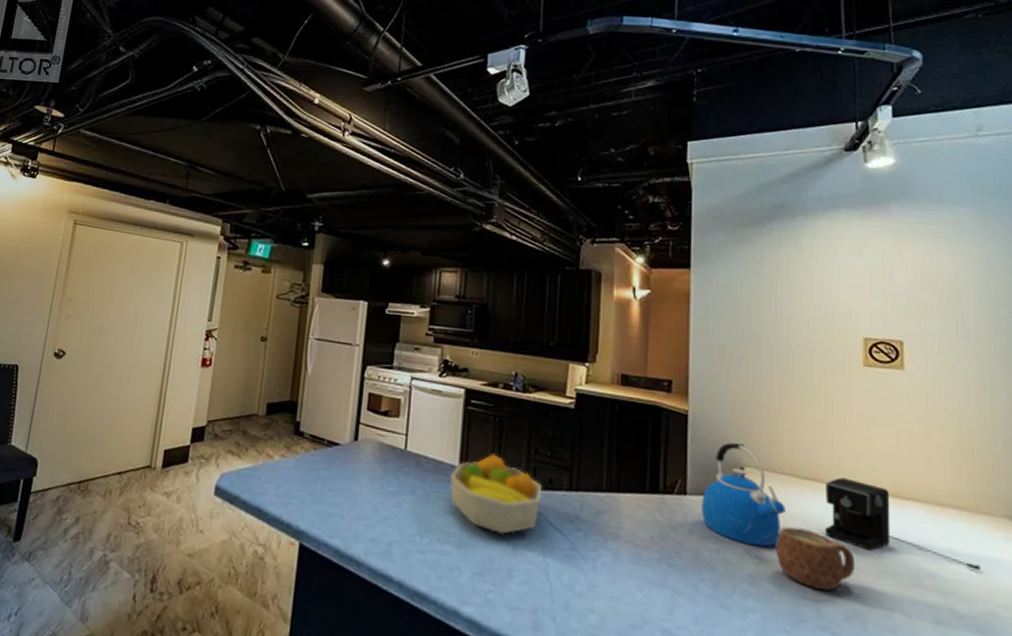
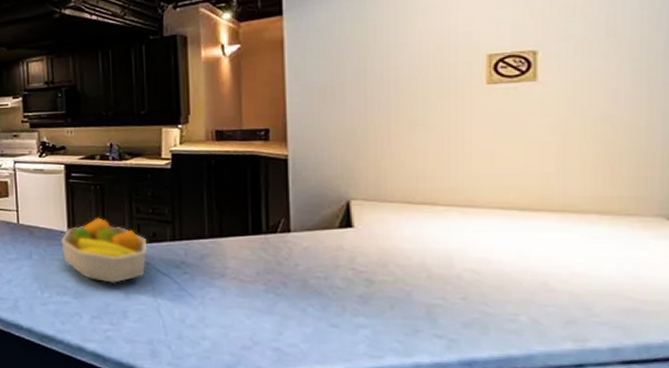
kettle: present [701,442,785,547] -> none [306,179,397,271]
mug: present [776,526,856,591] -> none [387,250,476,303]
coffee maker: present [824,477,981,570] -> none [440,198,624,270]

